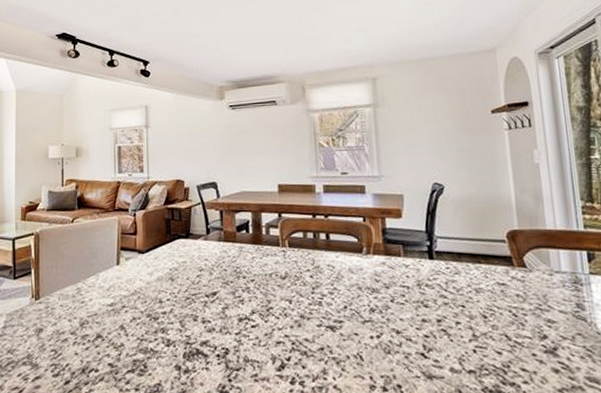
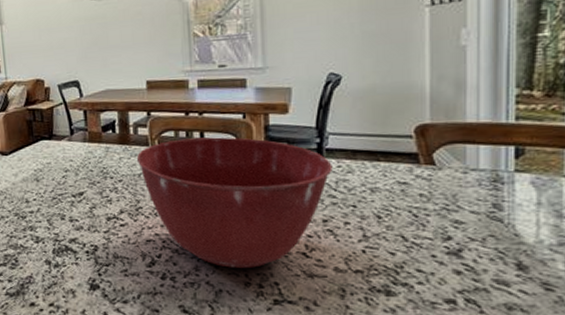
mixing bowl: none [268,238,442,370] -> present [136,137,333,268]

